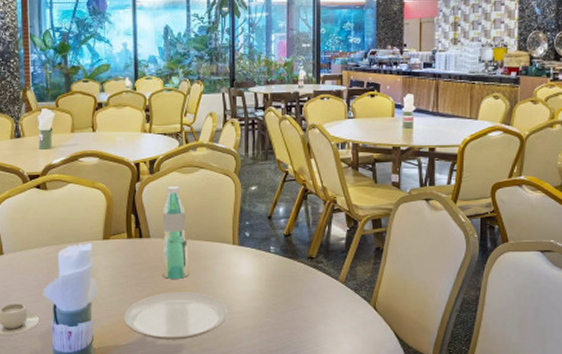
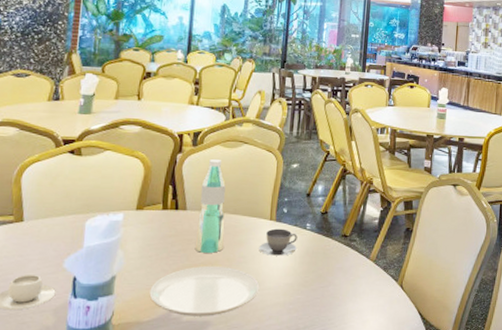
teacup: none [224,253,262,280] -> present [259,228,298,256]

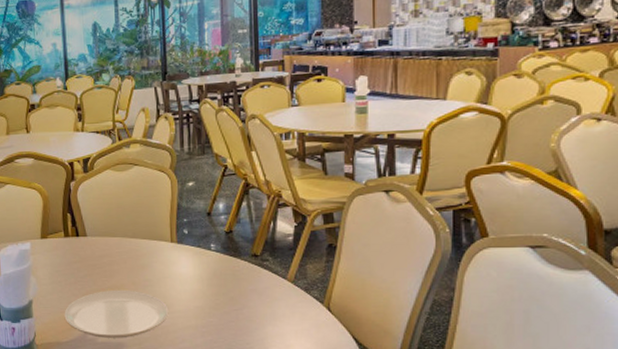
water bottle: present [194,158,226,253] -> none [97,183,127,277]
teacup: present [259,228,298,256] -> none [163,250,203,278]

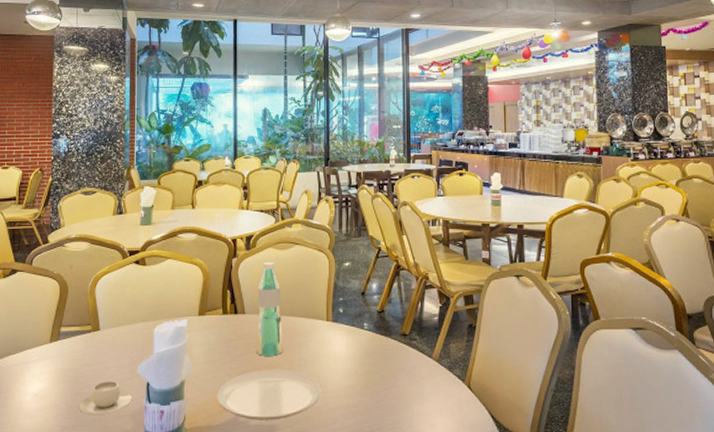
water bottle: none [97,183,127,277] -> present [256,261,283,356]

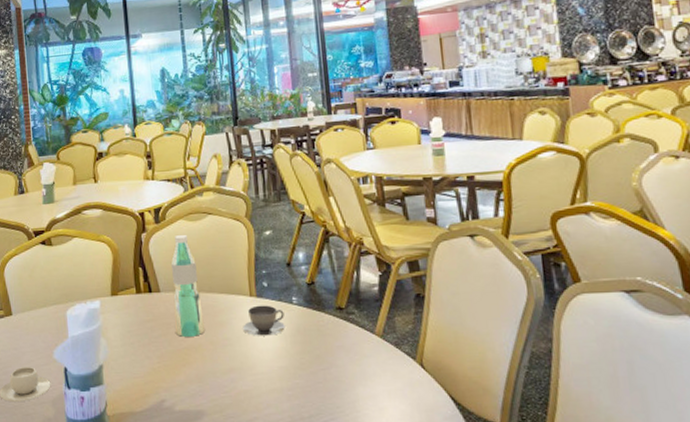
plate: present [217,369,322,420] -> none [137,350,251,406]
teacup: none [318,329,356,357] -> present [243,305,285,336]

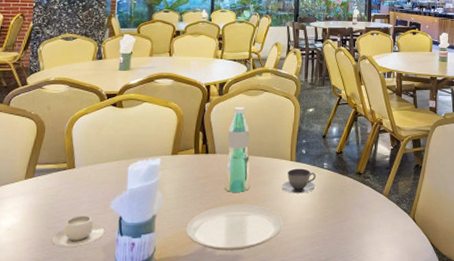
plate: none [137,350,251,406] -> present [186,204,284,251]

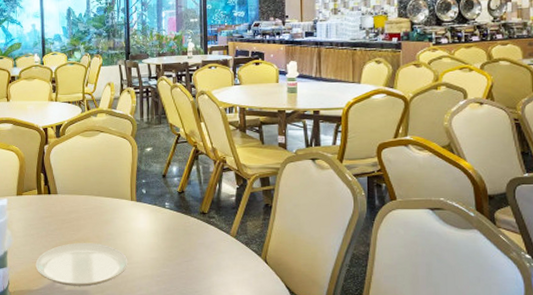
water bottle: present [224,106,250,192] -> none [67,147,92,231]
teacup: present [282,168,316,193] -> none [124,208,158,233]

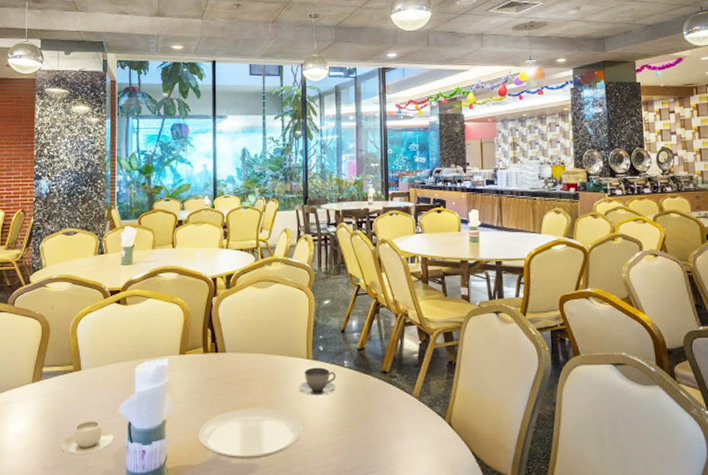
teacup: none [124,208,158,233] -> present [299,367,336,395]

